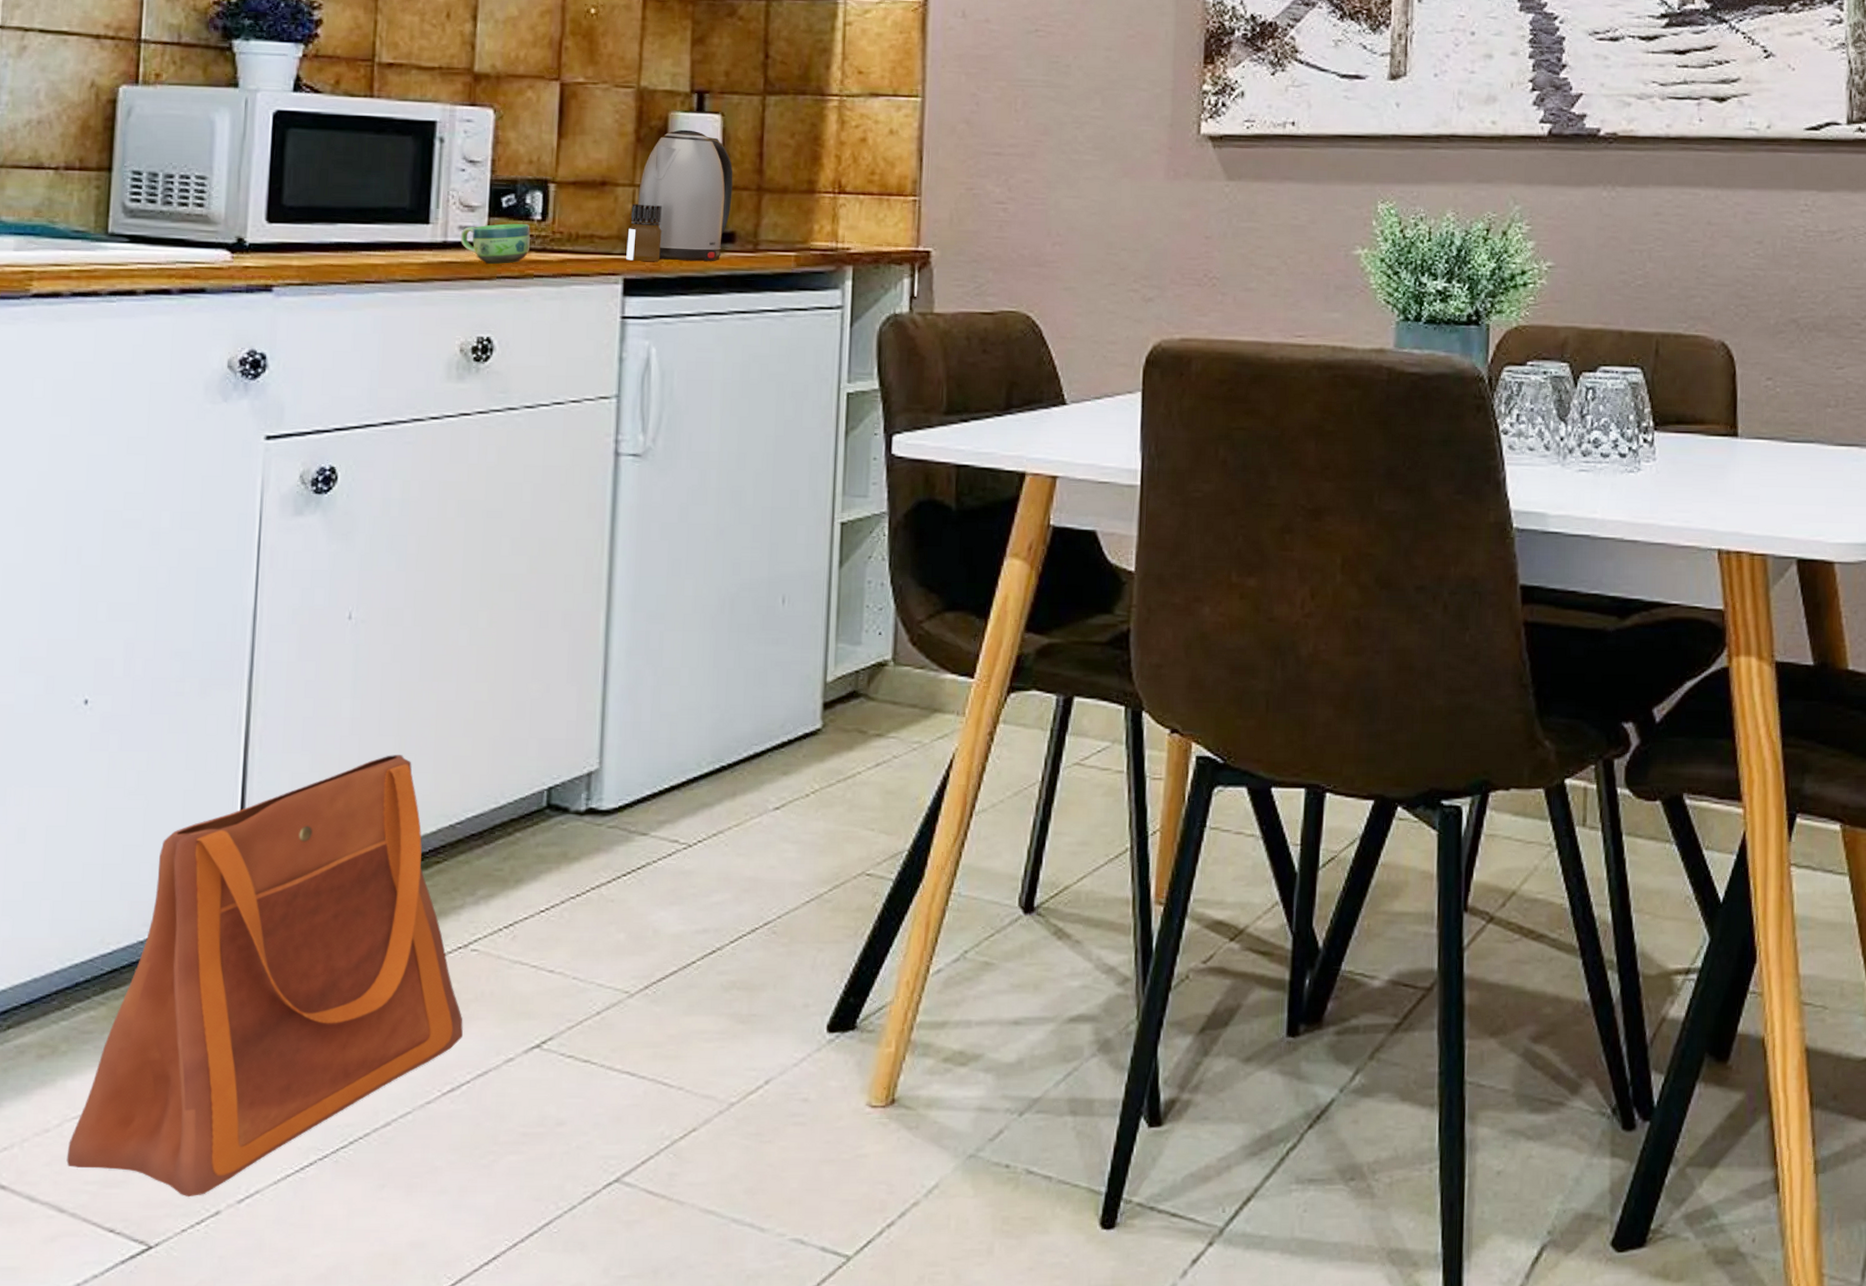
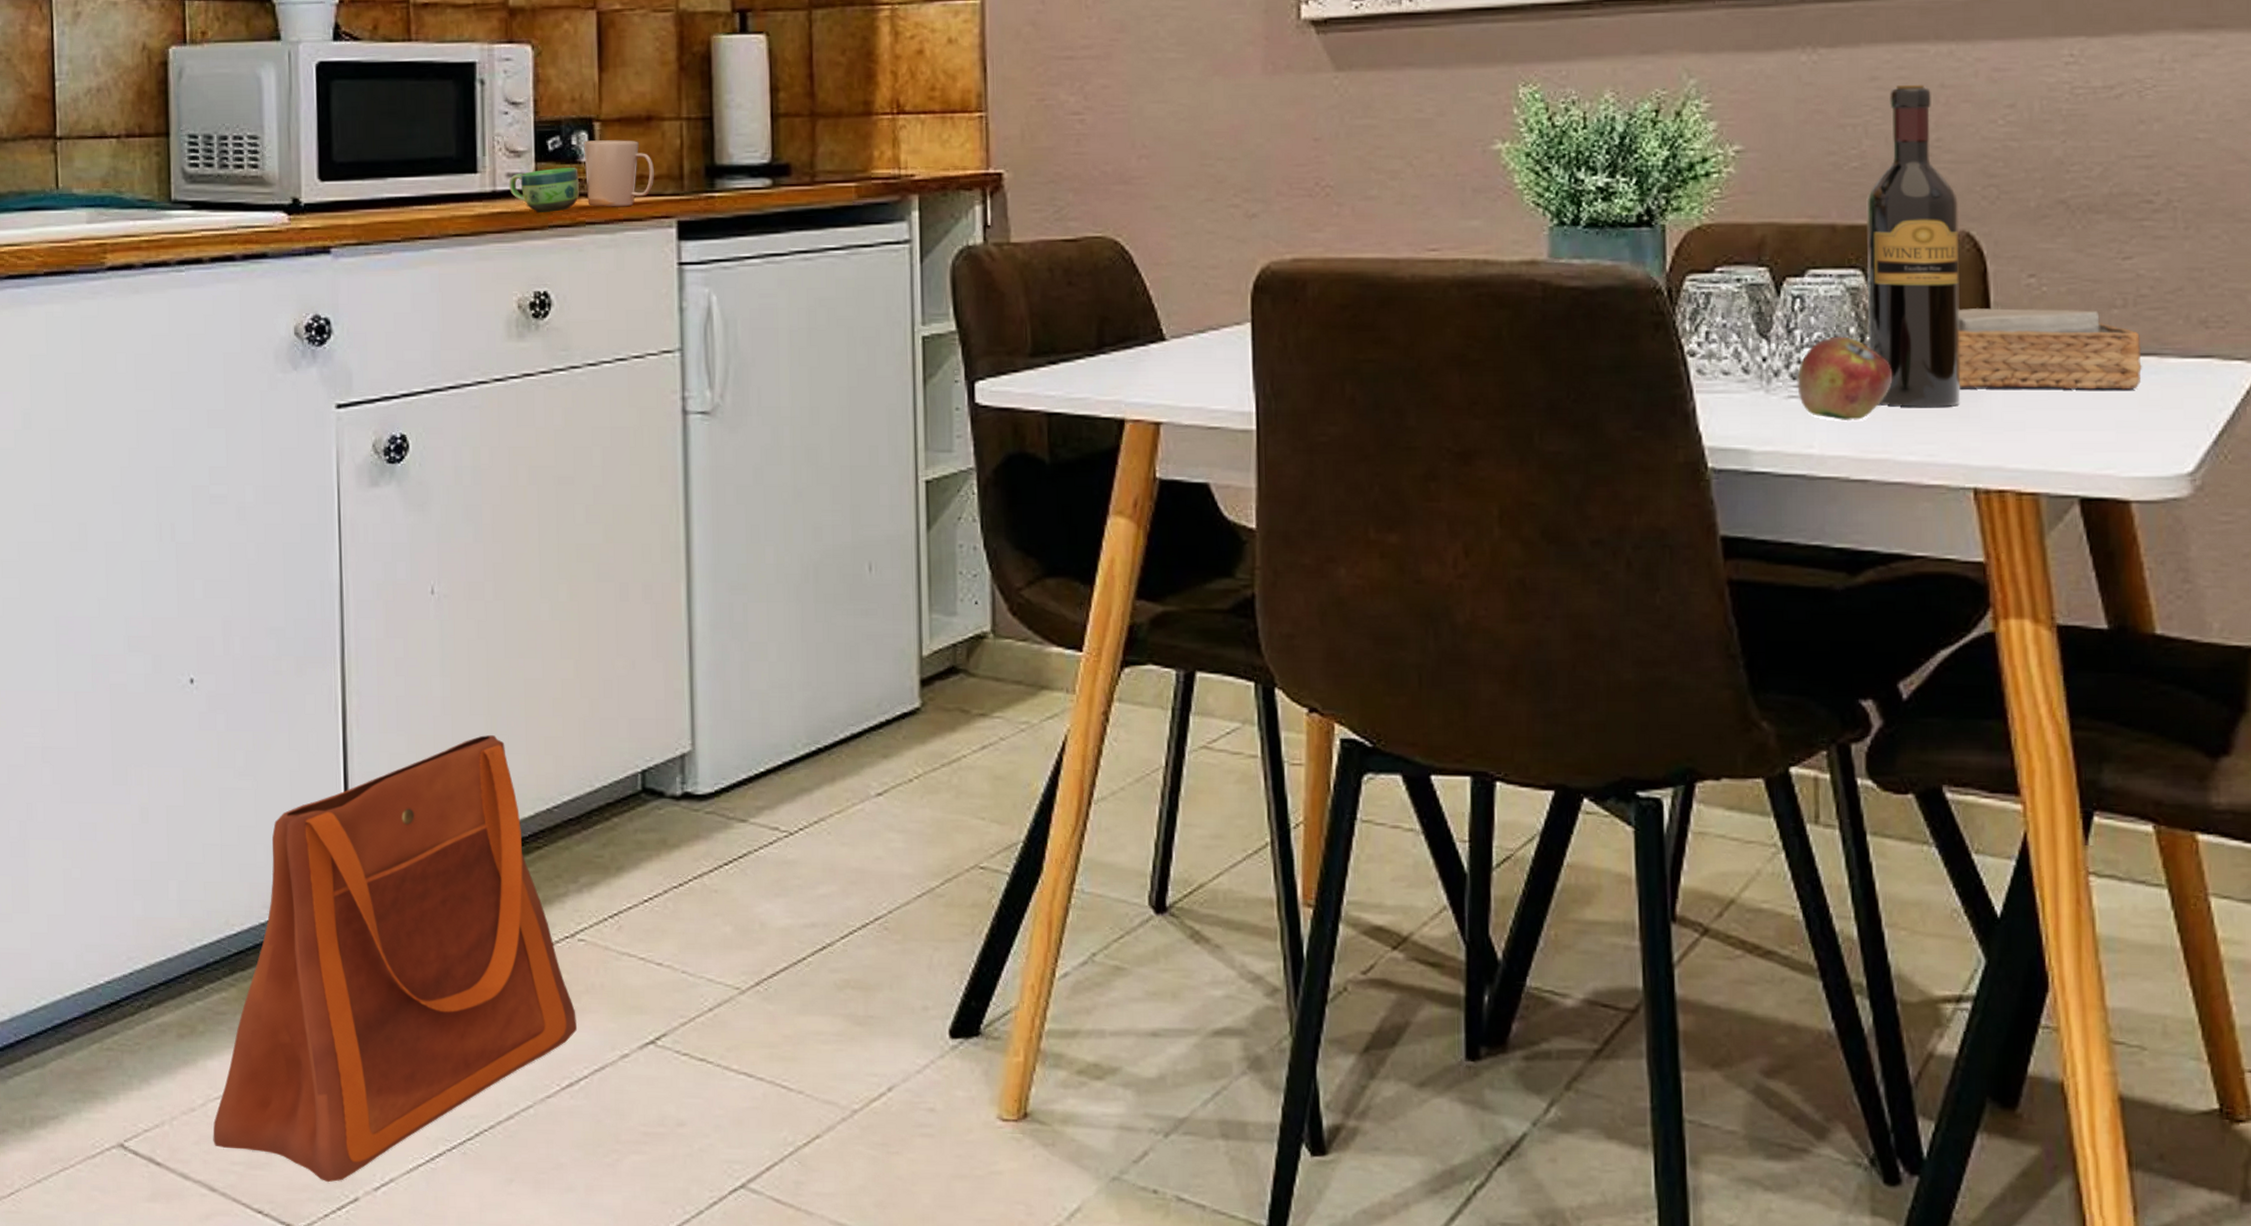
mug: none [537,200,605,263] -> present [583,140,654,207]
bottle: present [626,203,662,261] -> none [678,138,714,201]
kettle: present [638,129,733,262] -> none [686,53,784,199]
fruit: none [1586,422,1661,492] -> present [1797,336,1893,422]
wine bottle: none [1643,221,1717,482] -> present [1866,85,1961,407]
napkin holder: none [1711,403,1847,473] -> present [1958,308,2142,390]

